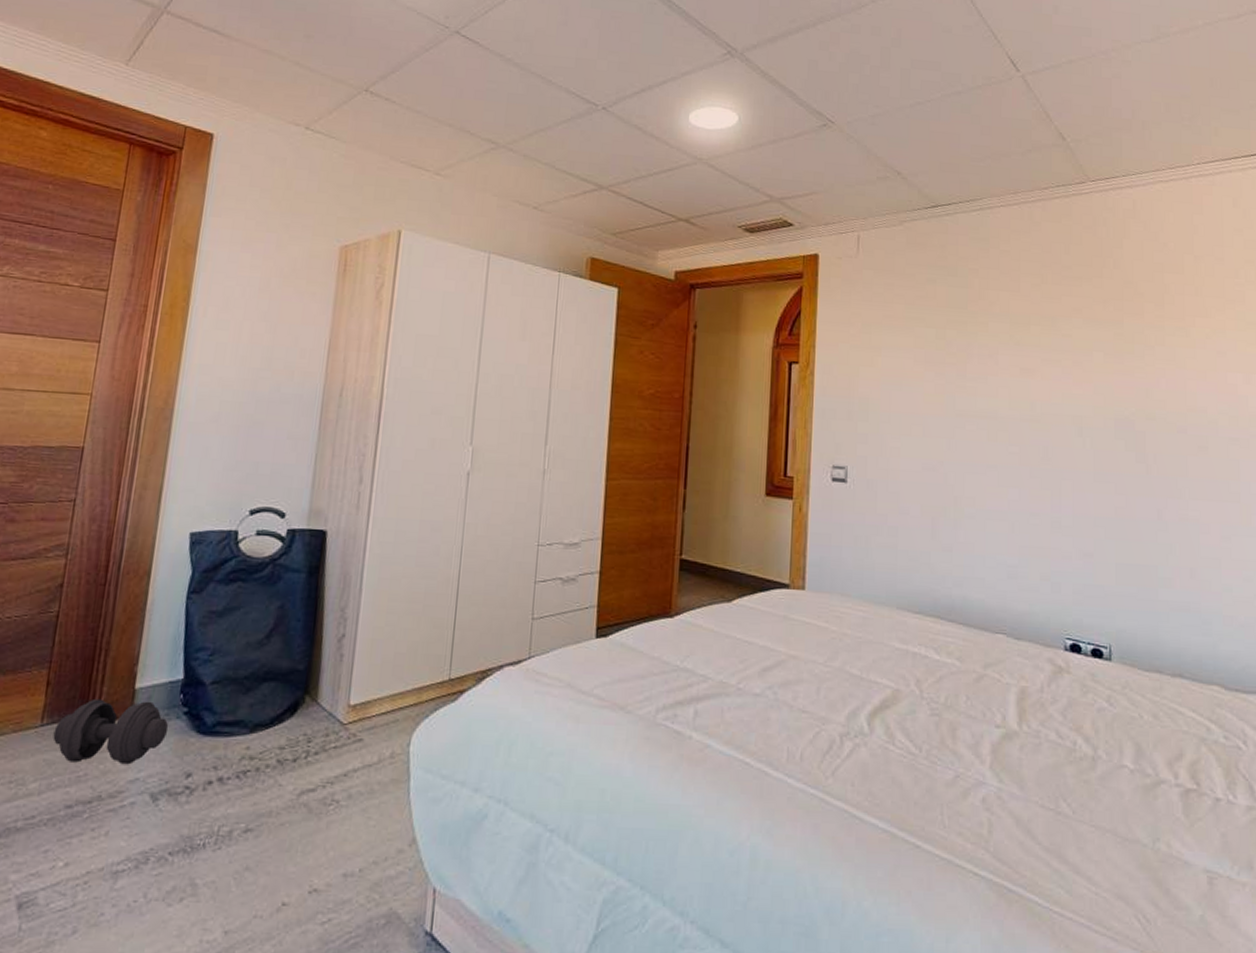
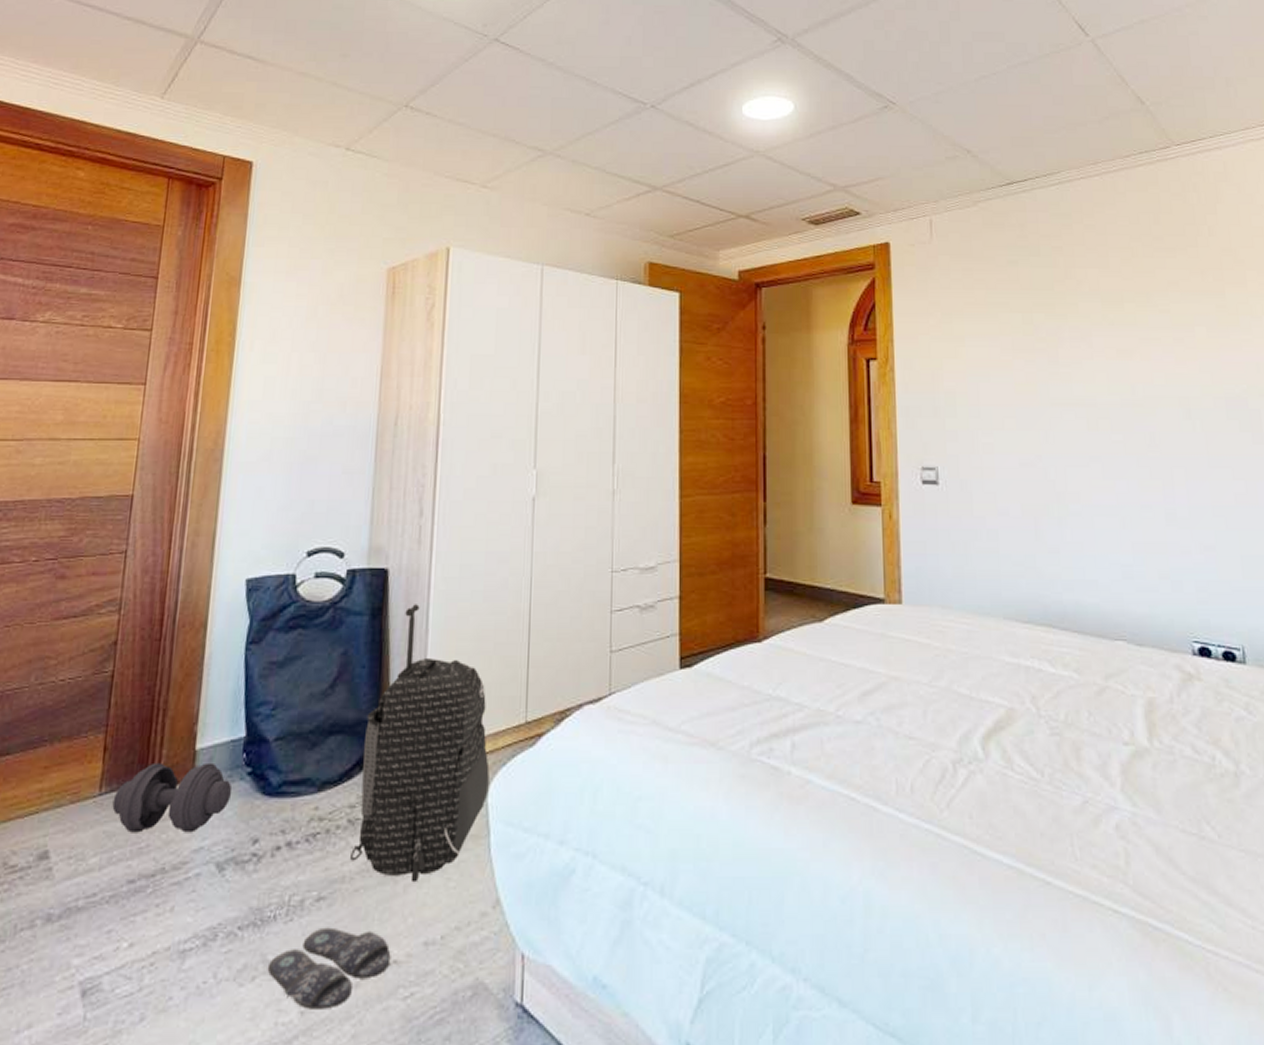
slippers: none [194,856,312,930] -> present [267,927,391,1009]
suitcase: none [278,565,413,820] -> present [350,604,490,883]

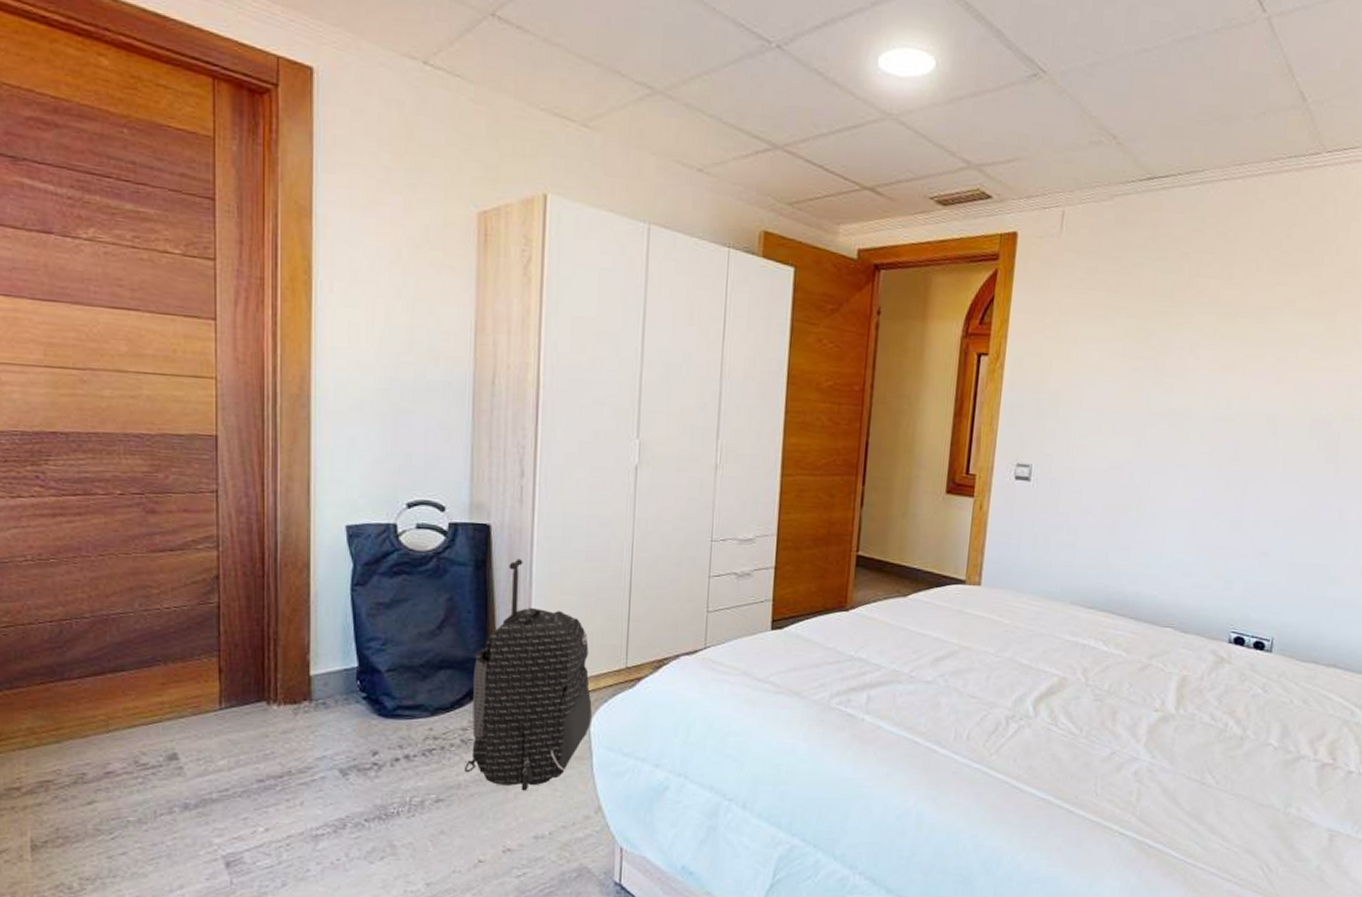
dumbbell: present [112,762,233,833] -> none [234,684,349,744]
slippers: present [267,927,391,1009] -> none [394,822,505,882]

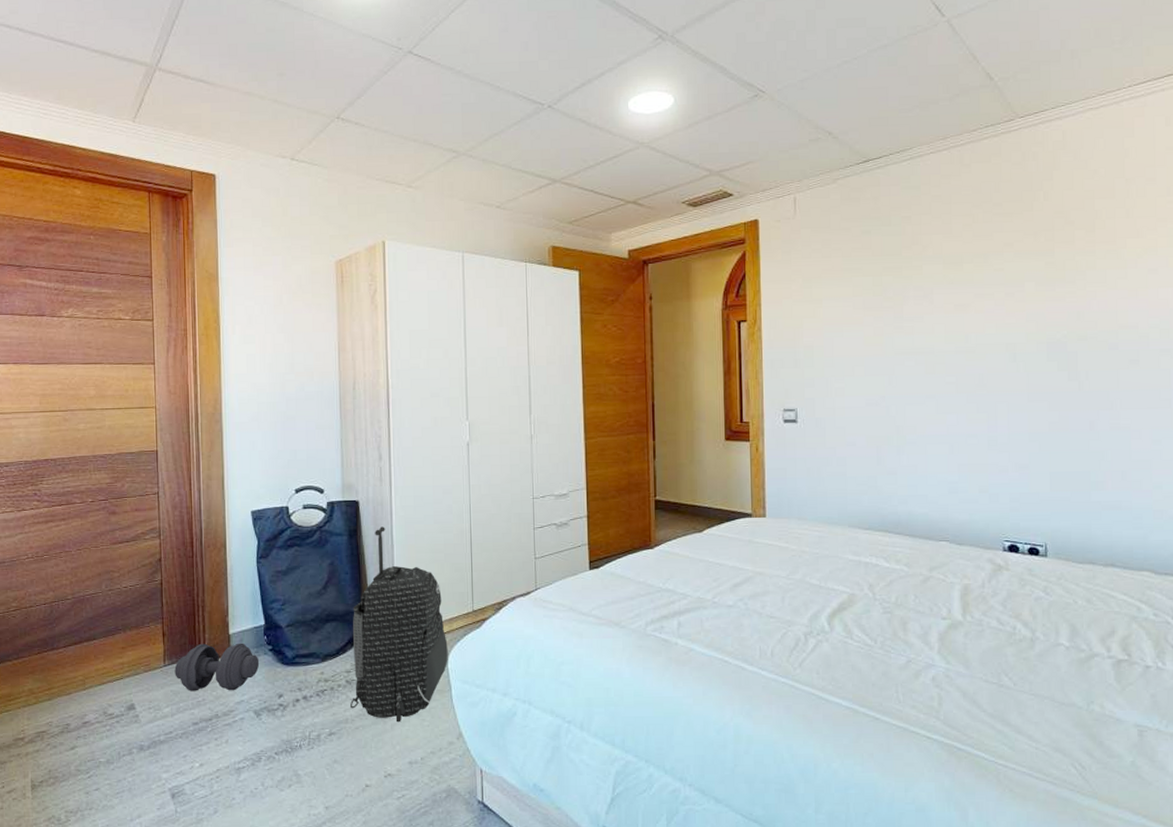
dumbbell: none [234,684,349,744] -> present [174,643,260,691]

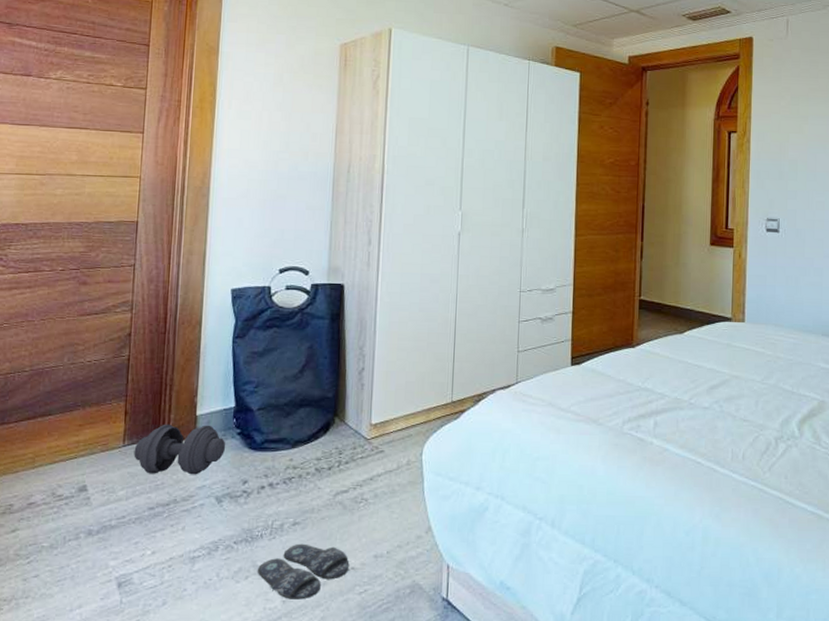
slippers: none [299,752,386,806] -> present [257,543,350,600]
suitcase: present [350,526,448,723] -> none [318,312,424,514]

